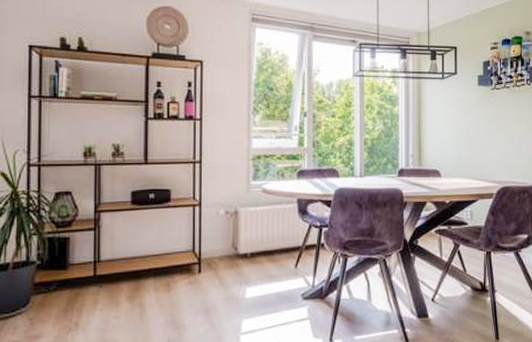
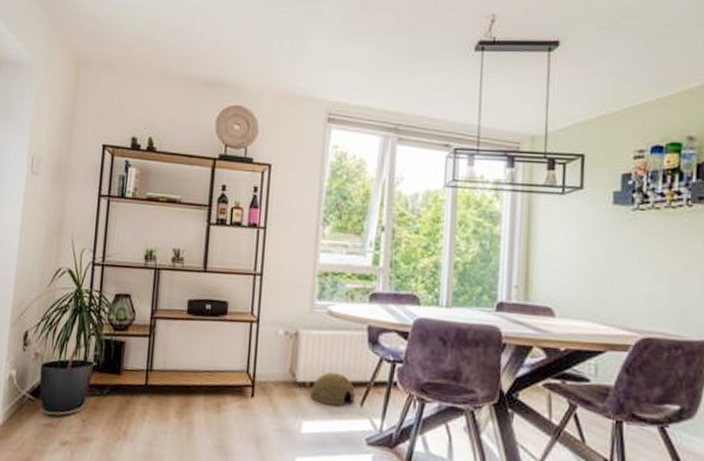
woven basket: none [251,242,290,271] -> present [309,372,355,406]

